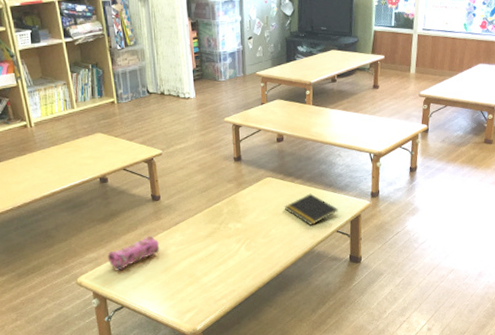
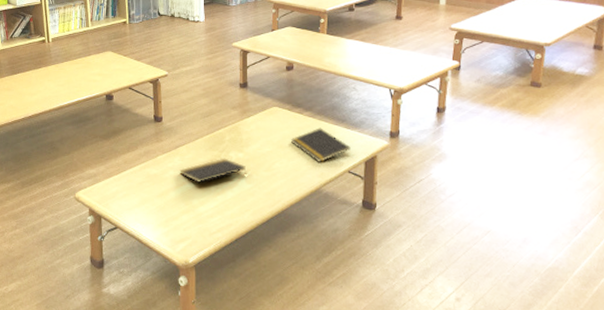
pencil case: present [107,235,160,271] -> none [106,156,158,190]
notepad: none [181,229,246,255] -> present [179,158,247,183]

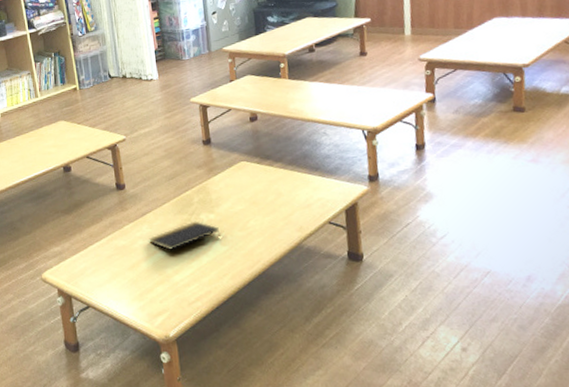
notepad: present [290,127,351,162] -> none [263,178,329,216]

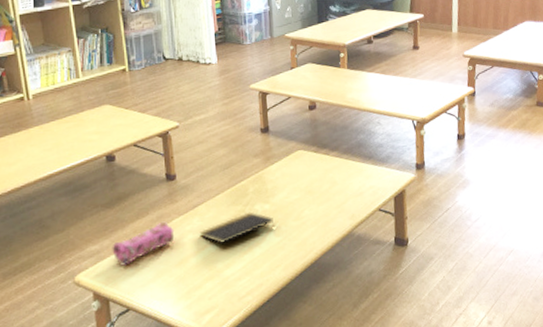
pencil case: none [71,227,127,267] -> present [112,221,175,266]

